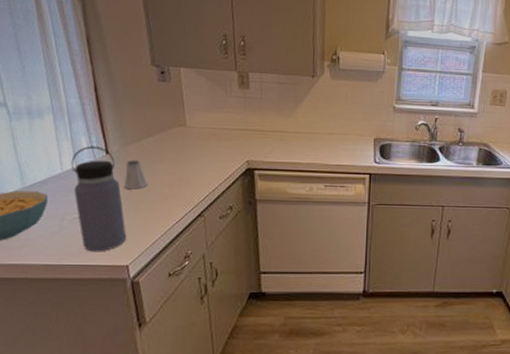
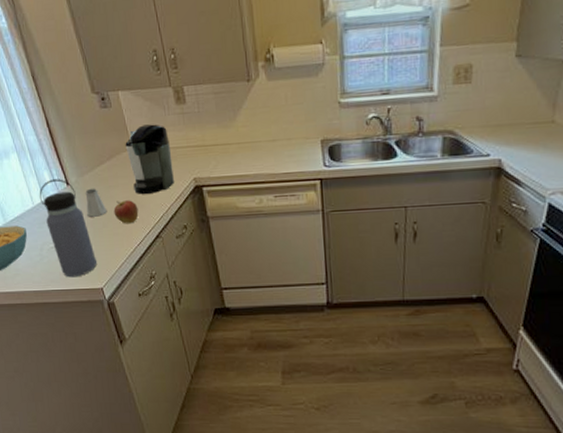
apple: none [155,175,183,200] -> present [113,200,139,224]
coffee maker: none [179,103,227,171] -> present [125,124,174,194]

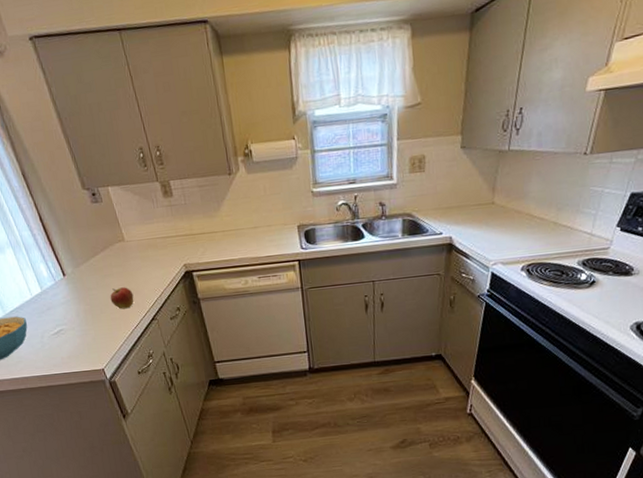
water bottle: present [39,179,97,278] -> none [36,270,97,361]
saltshaker: present [85,188,108,217] -> none [81,277,104,305]
coffee maker: present [125,124,174,194] -> none [117,216,166,281]

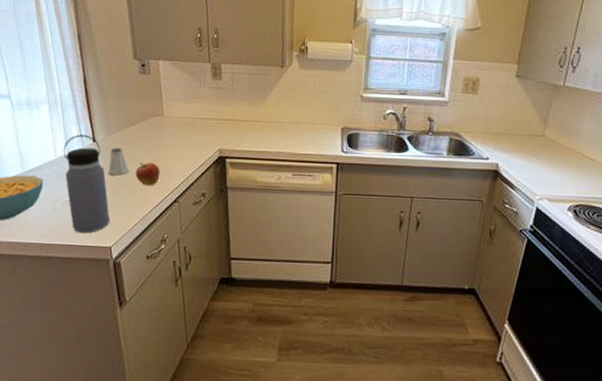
water bottle: none [36,270,97,361] -> present [63,134,110,234]
saltshaker: none [81,277,104,305] -> present [108,147,129,176]

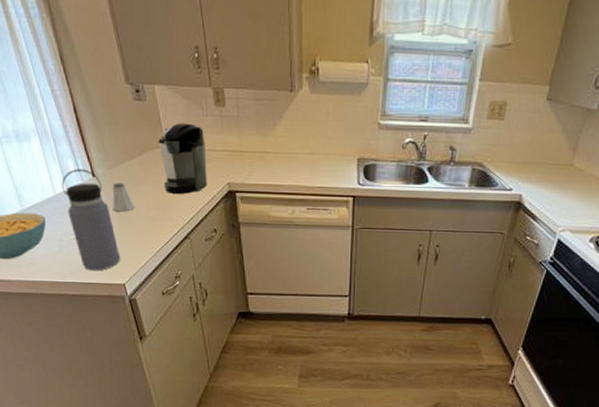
apple: present [135,162,160,186] -> none [141,198,168,222]
coffee maker: none [157,94,201,159] -> present [158,123,207,194]

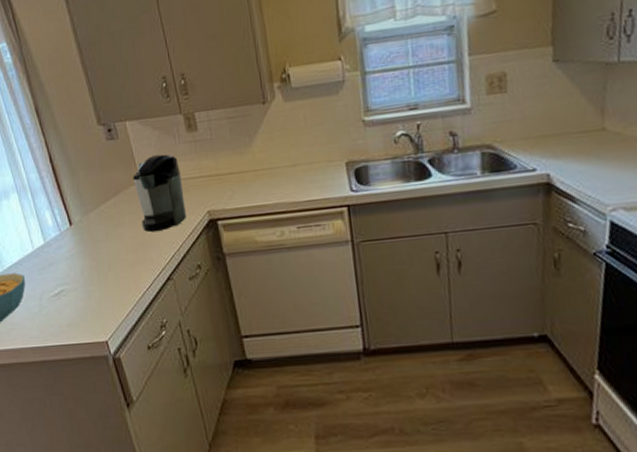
water bottle: present [61,169,120,271] -> none [39,218,101,330]
saltshaker: present [112,182,135,212] -> none [89,227,114,260]

